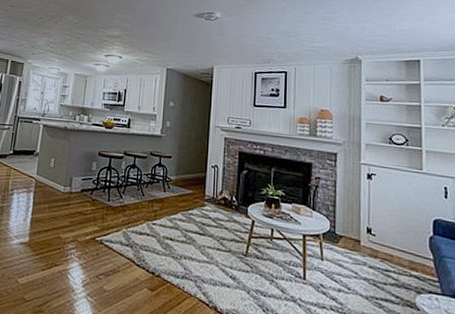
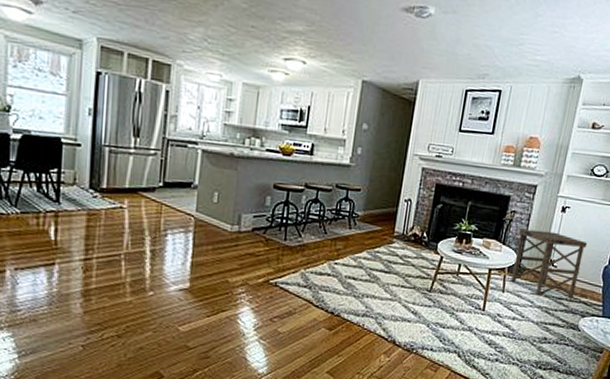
side table: none [328,195,404,271] -> present [511,228,588,298]

